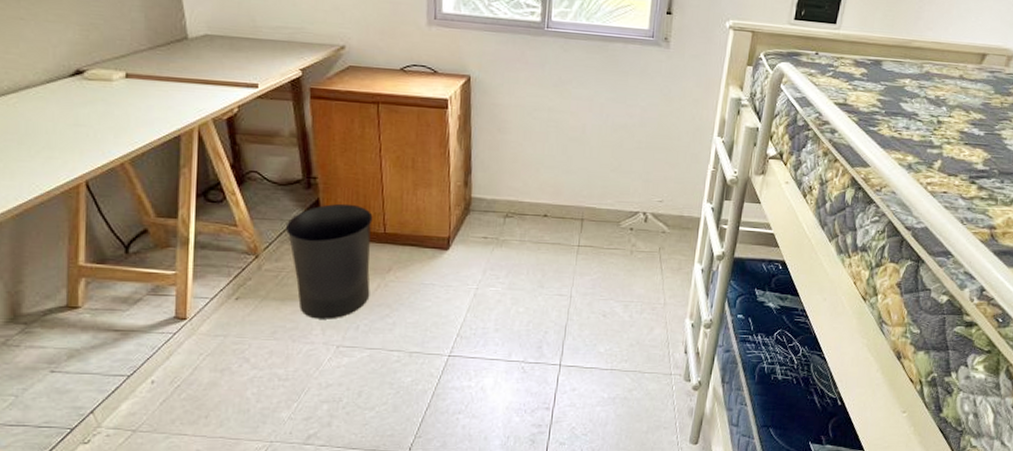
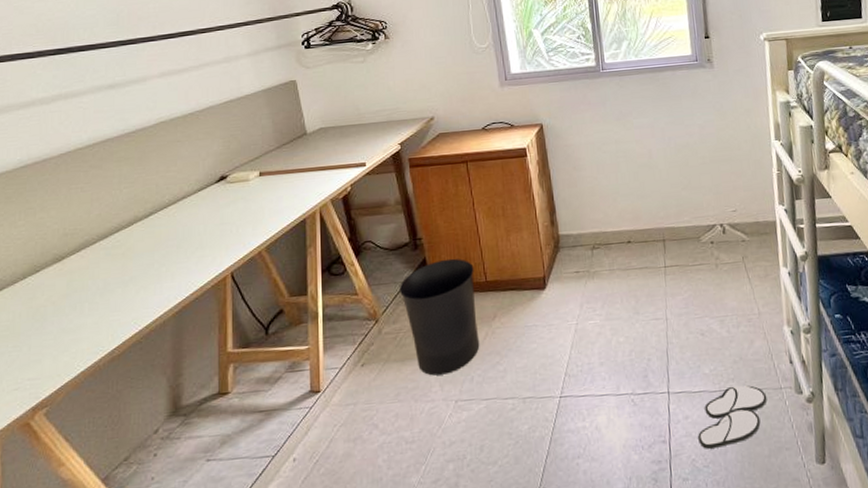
slippers: none [581,367,656,420] -> present [698,385,767,449]

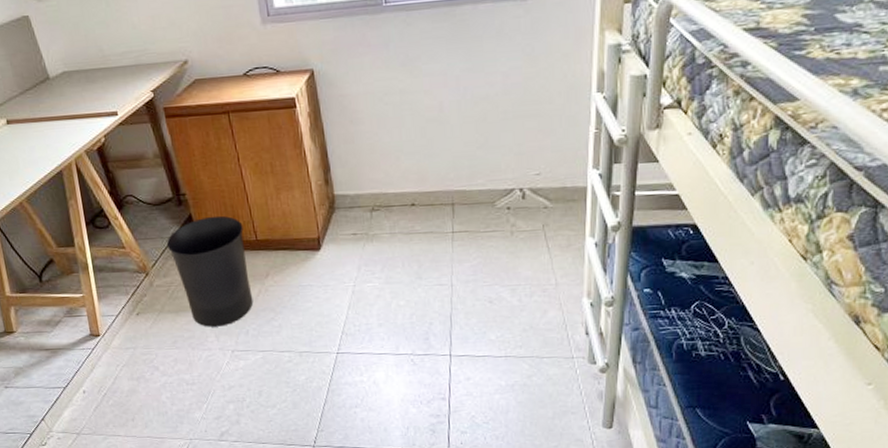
slippers: present [698,385,767,449] -> none [479,353,556,408]

